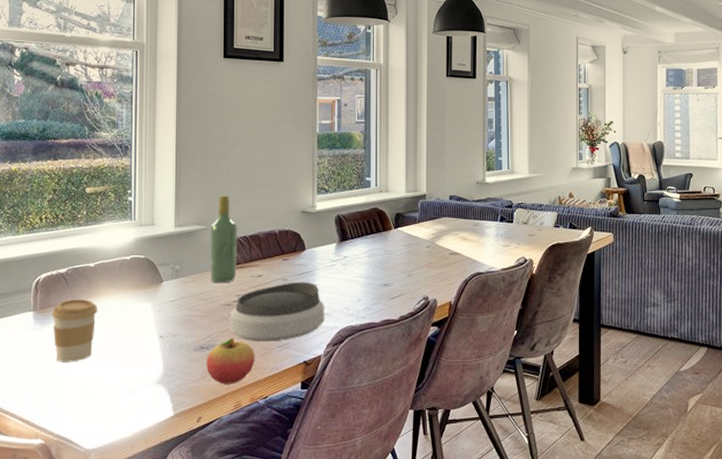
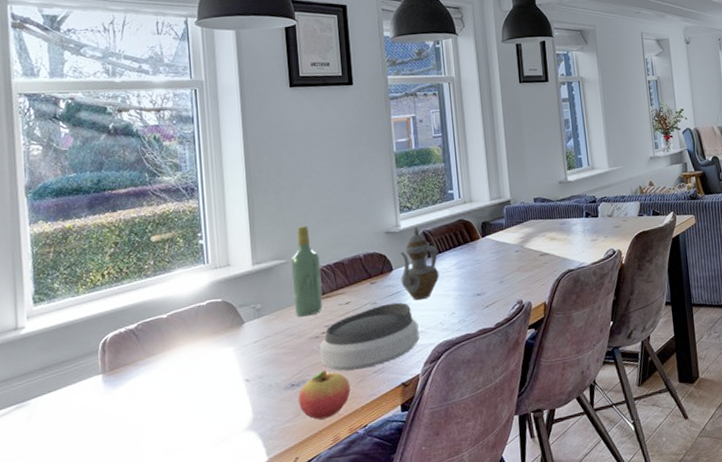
coffee cup: present [51,299,98,362] -> none [123,353,175,424]
teapot: none [312,209,350,283] -> present [400,226,440,300]

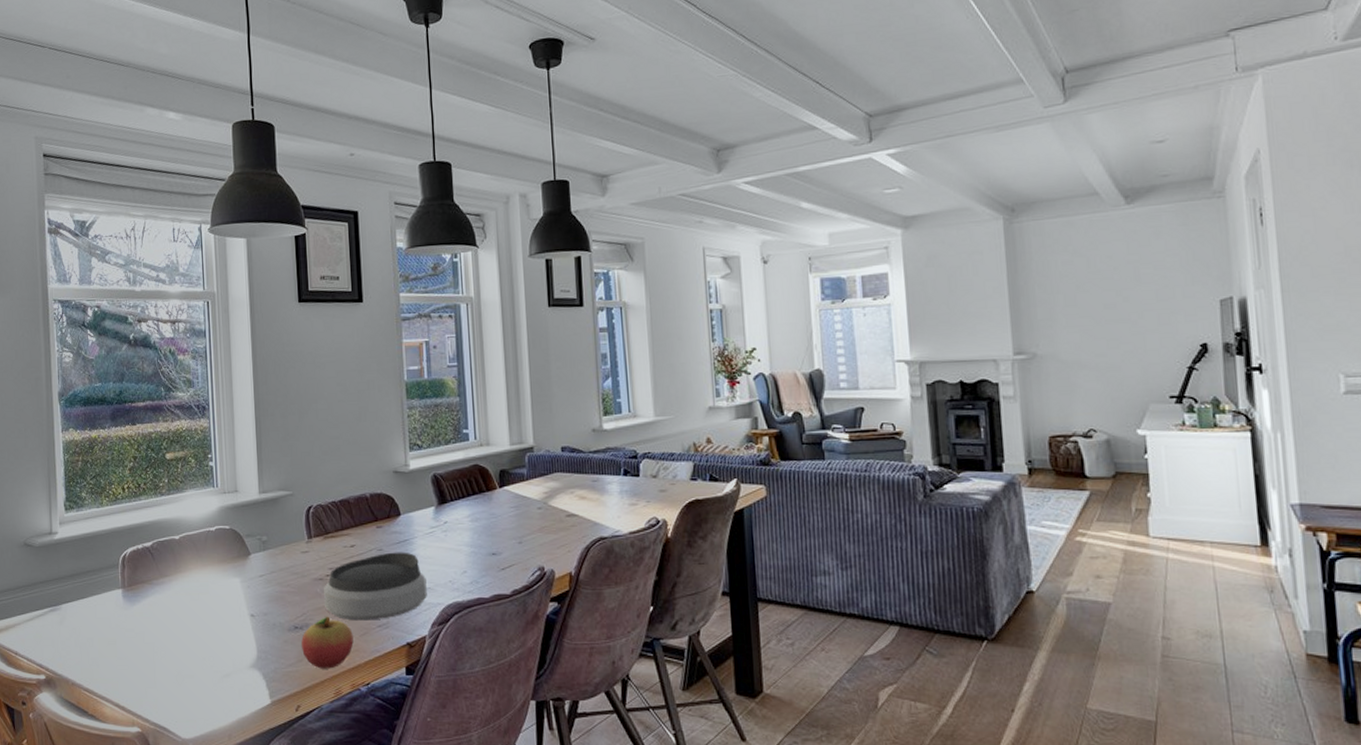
wine bottle: present [290,226,323,317] -> none [296,456,328,555]
teapot: present [400,226,440,300] -> none [408,468,451,552]

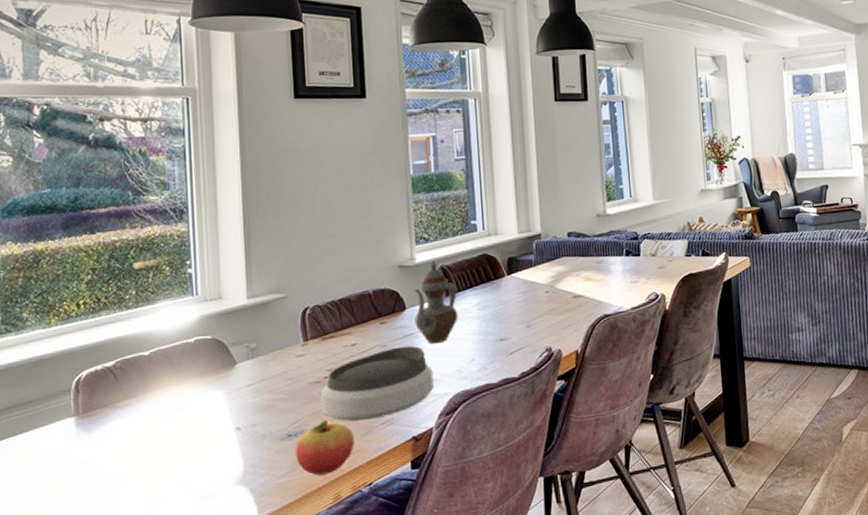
teapot: none [408,468,451,552] -> present [414,260,459,344]

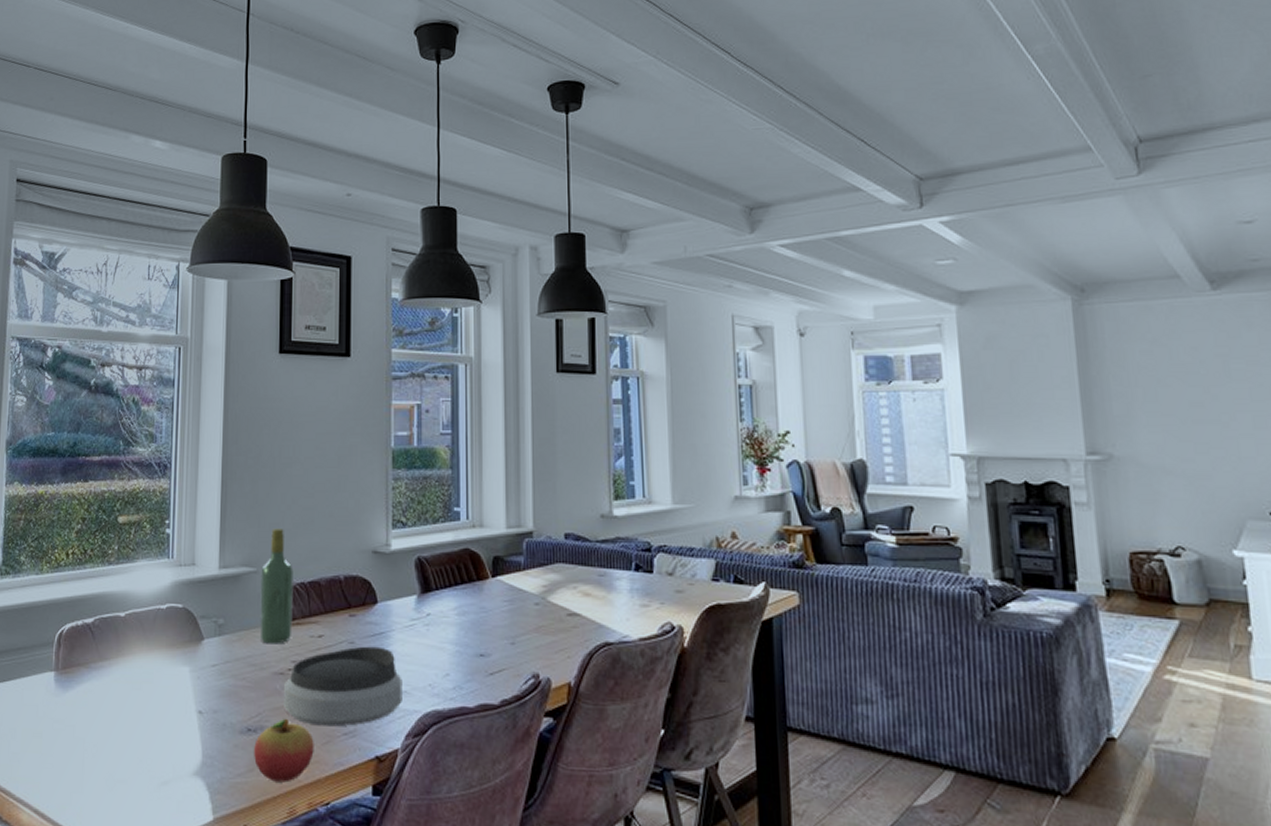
wine bottle: none [290,256,326,359] -> present [259,528,293,644]
teapot: present [414,260,459,344] -> none [386,549,434,649]

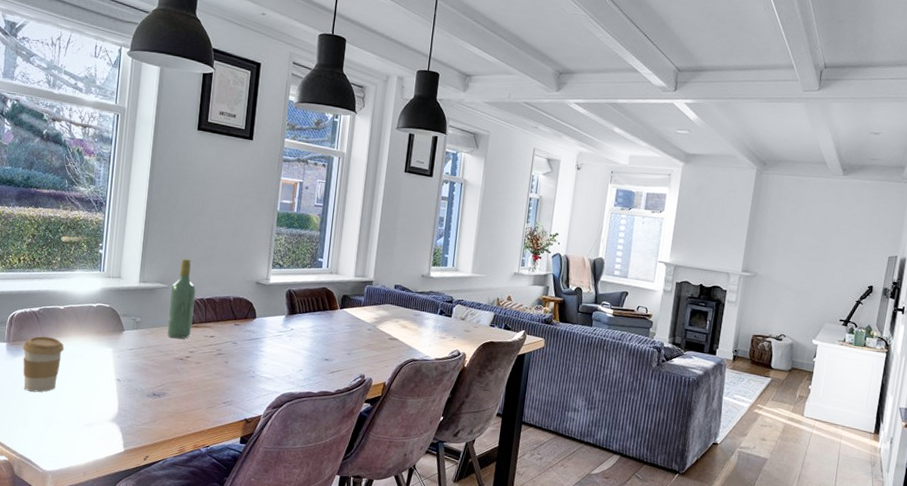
coffee cup: none [75,658,128,740] -> present [22,336,64,392]
fruit: present [254,719,314,783] -> none [156,390,202,431]
bowl: present [284,646,402,727] -> none [181,346,269,398]

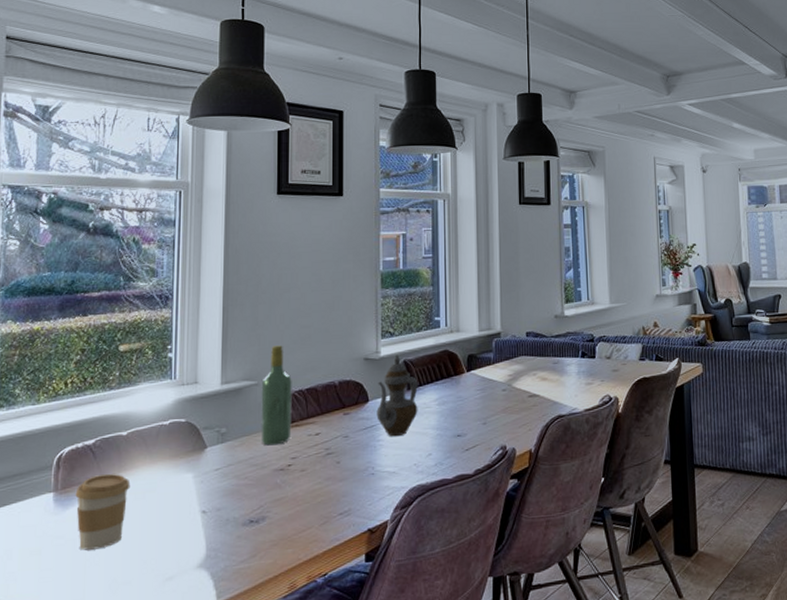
teapot: none [261,284,298,351] -> present [376,354,418,437]

